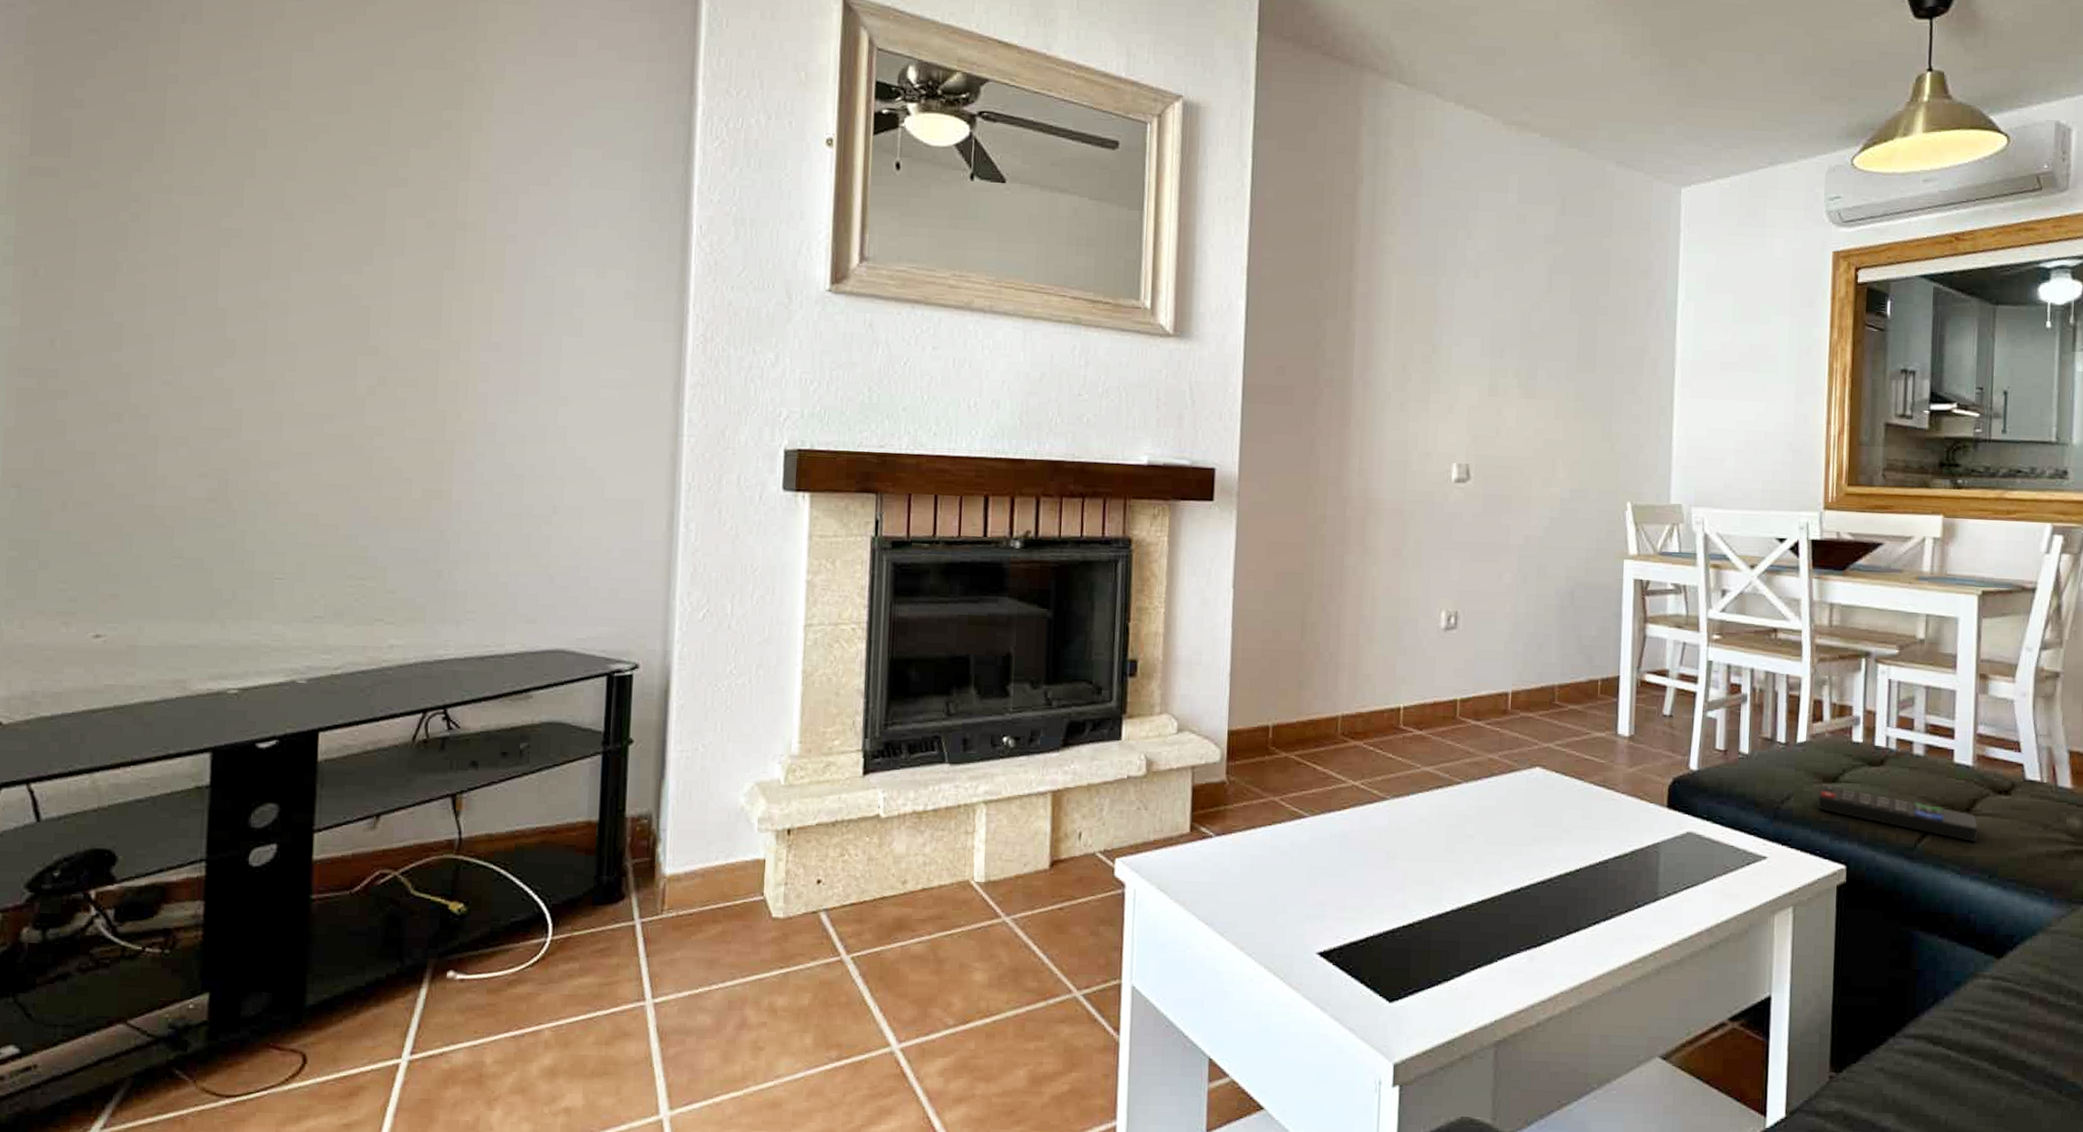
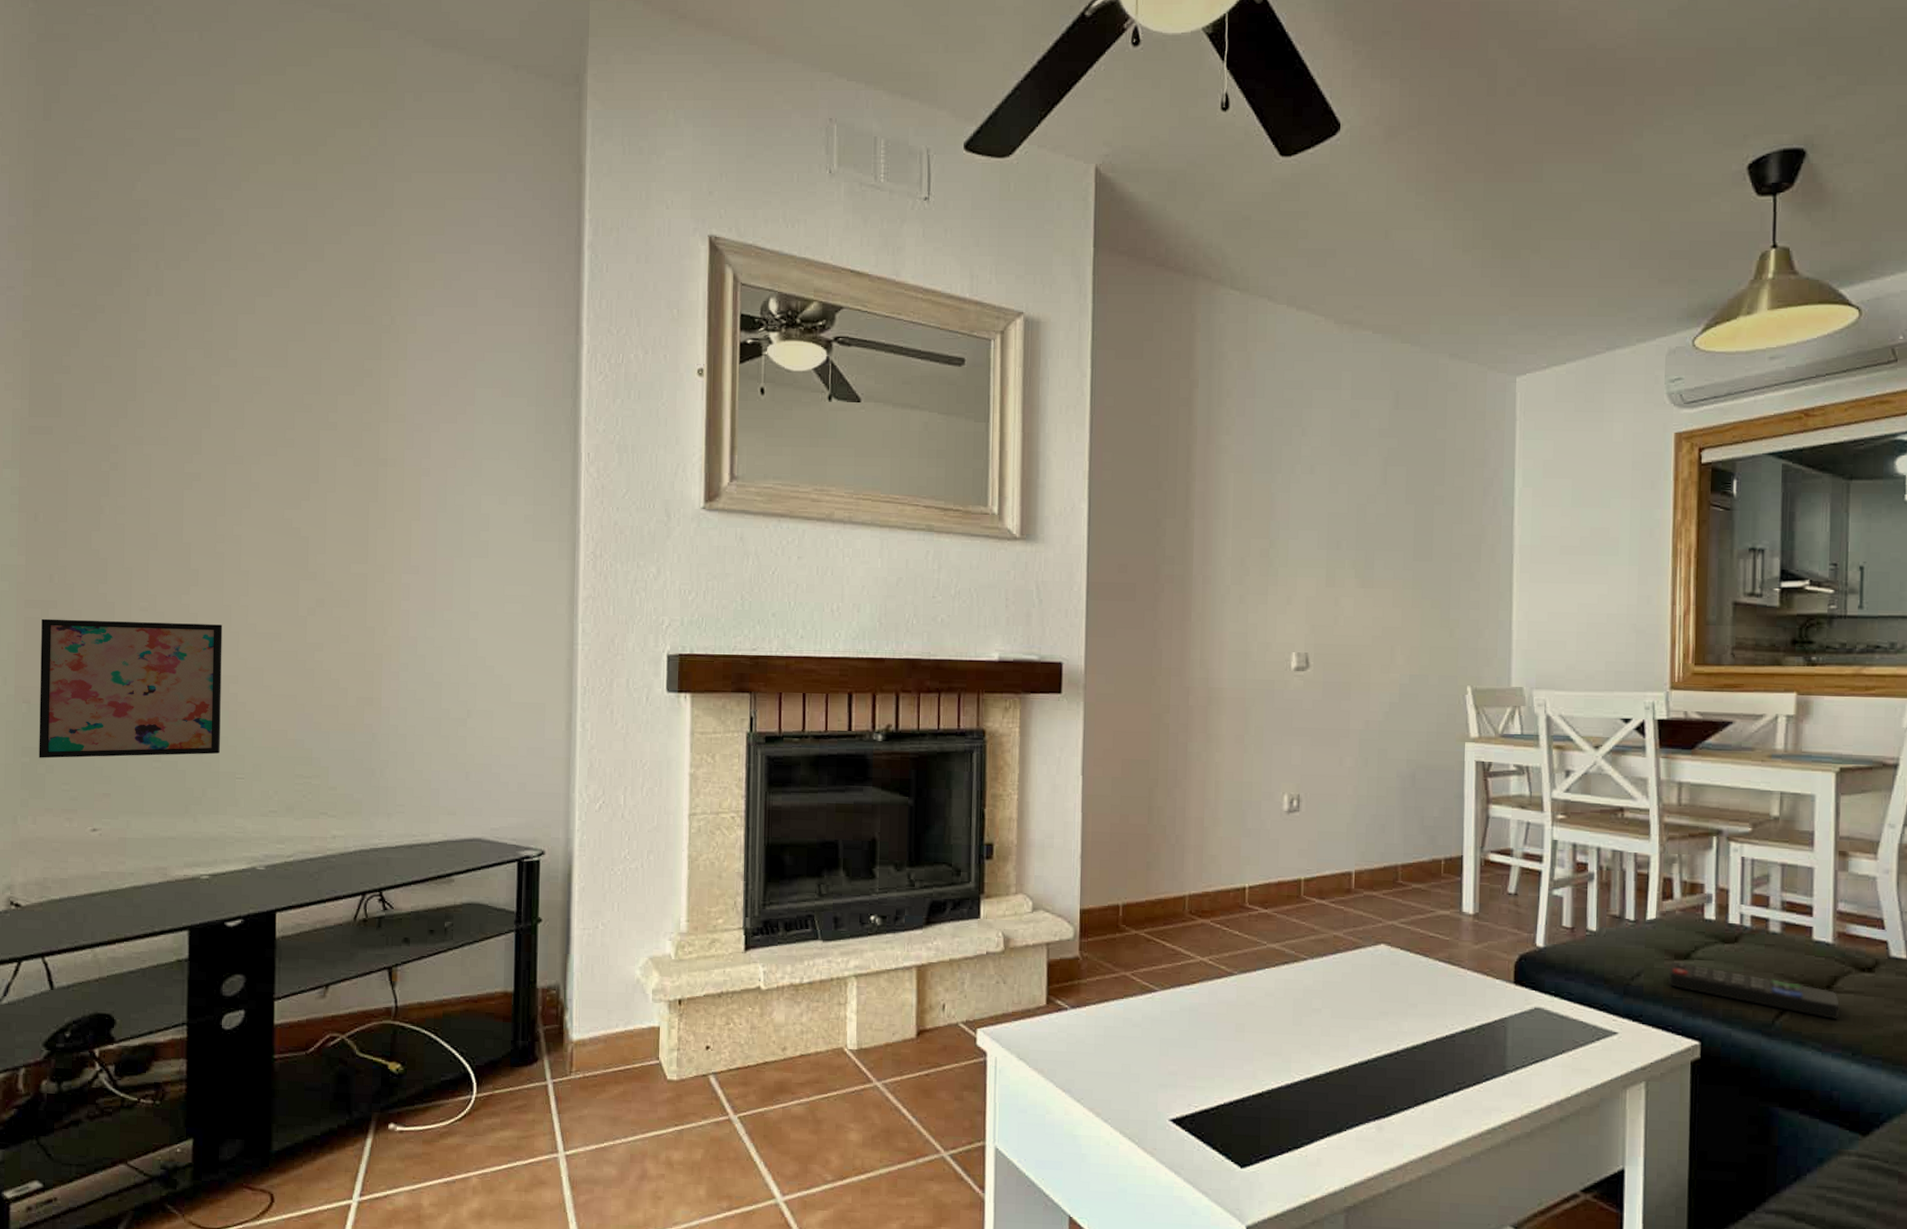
wall art: none [30,390,263,553] -> present [39,618,223,758]

